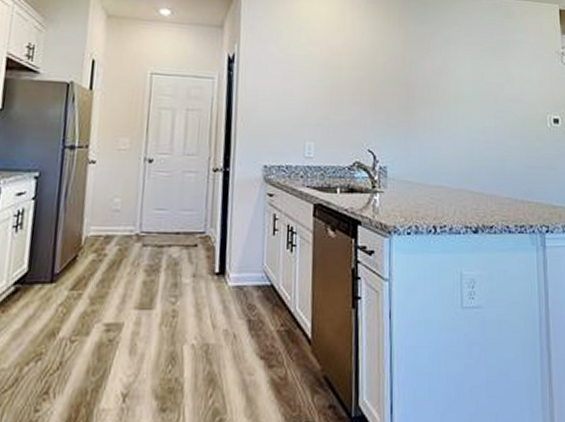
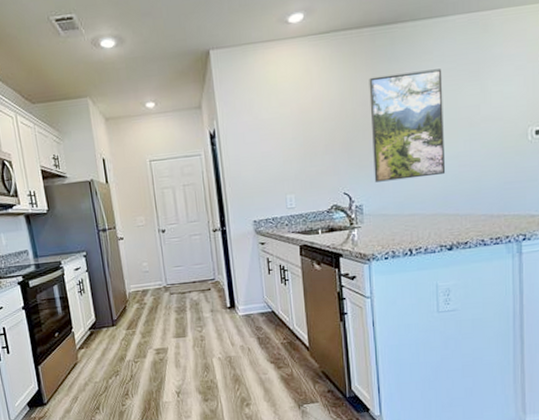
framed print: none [400,35,472,147] -> present [369,69,446,182]

